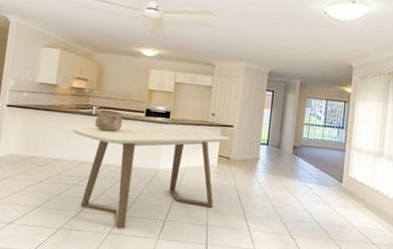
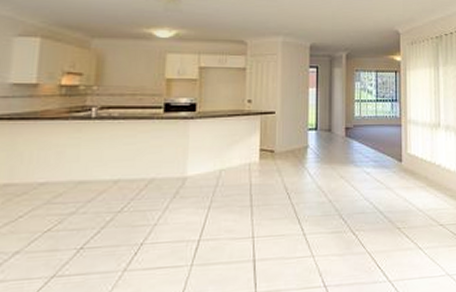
dining table: present [72,127,231,229] -> none [63,122,274,262]
ceramic pot: present [95,110,123,132] -> none [96,110,135,138]

